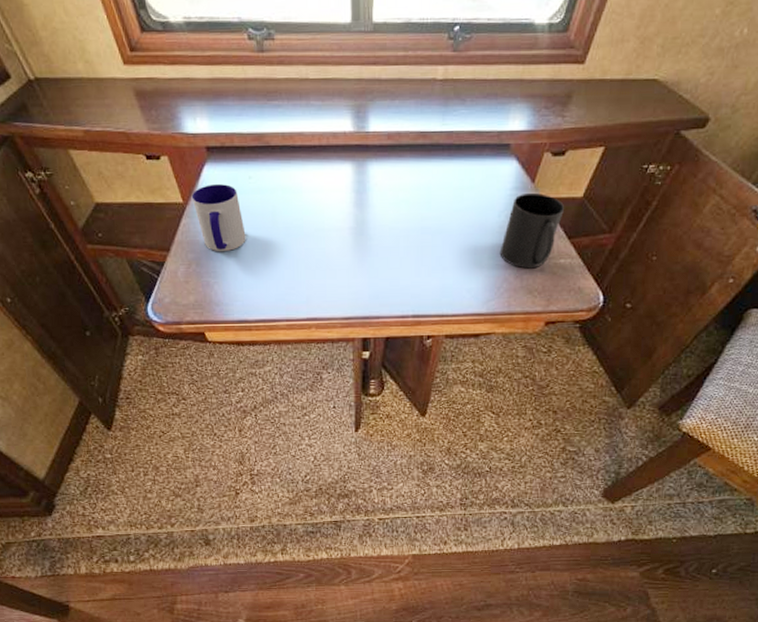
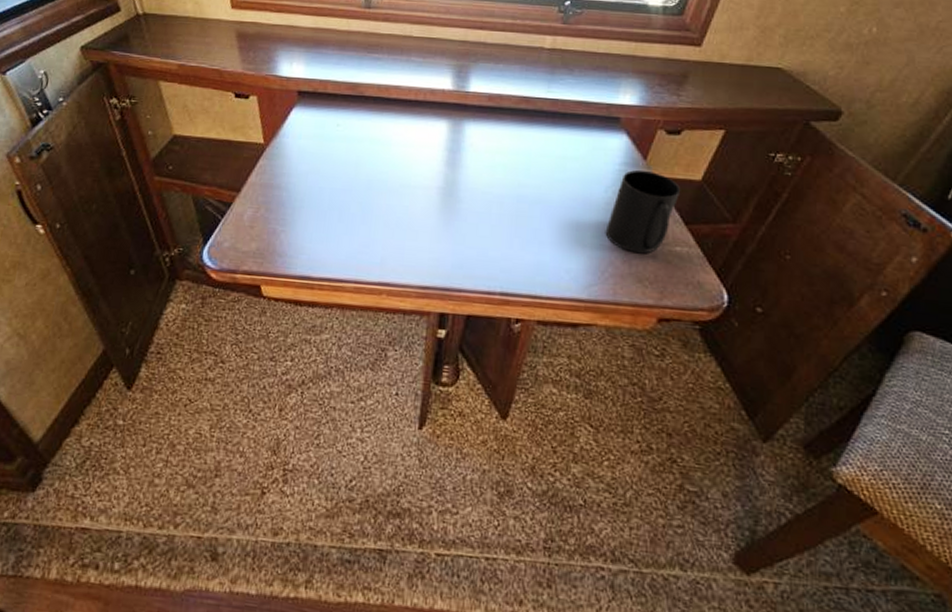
mug: present [191,184,246,252] -> none [273,128,325,199]

